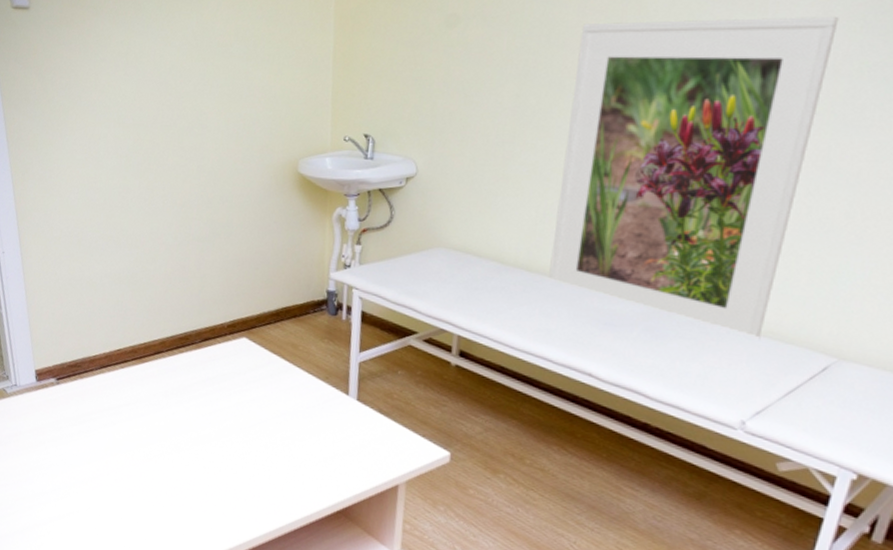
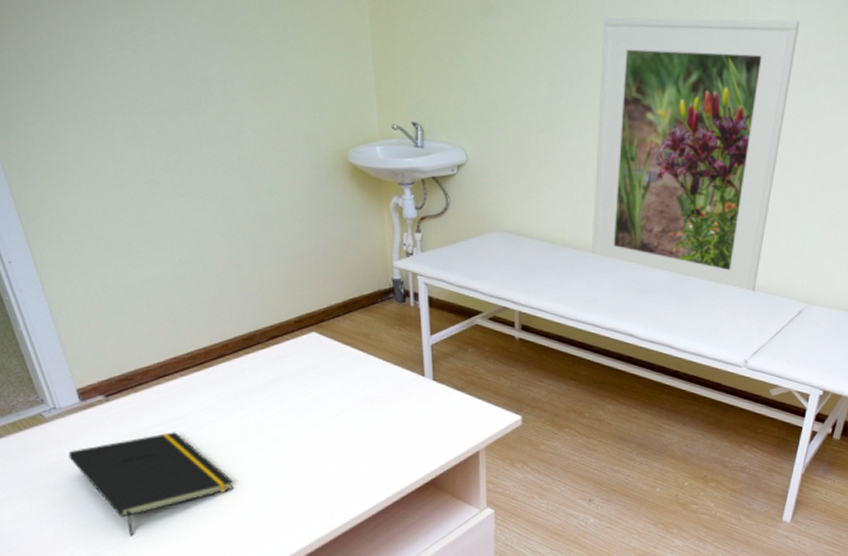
notepad: none [19,420,152,516] -> present [68,432,233,536]

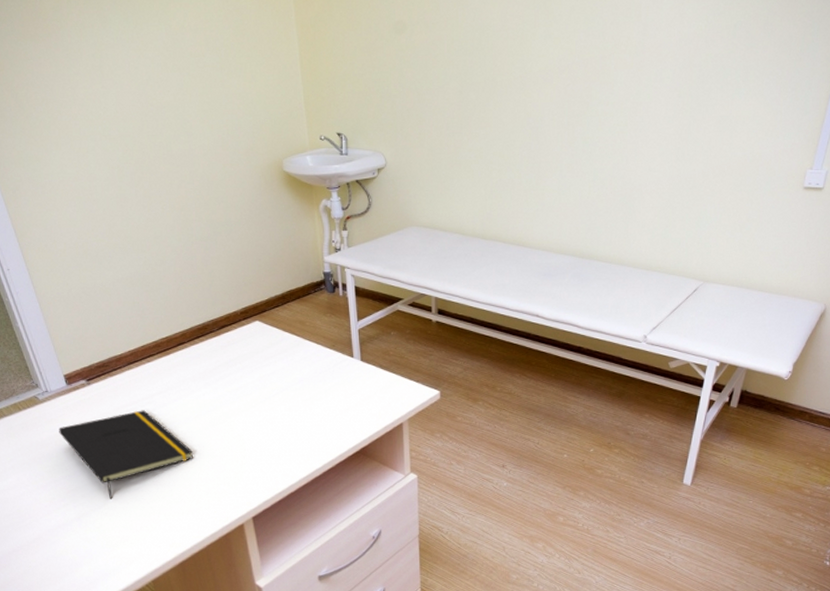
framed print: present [592,17,800,294] -> none [500,18,690,274]

